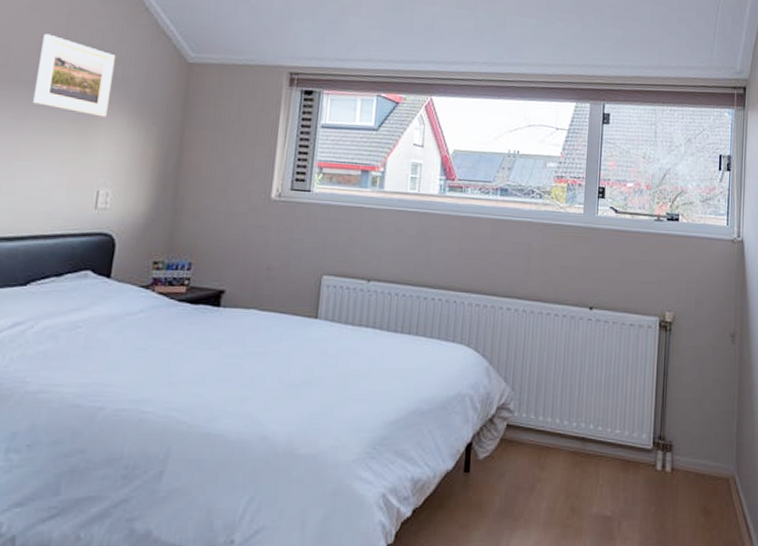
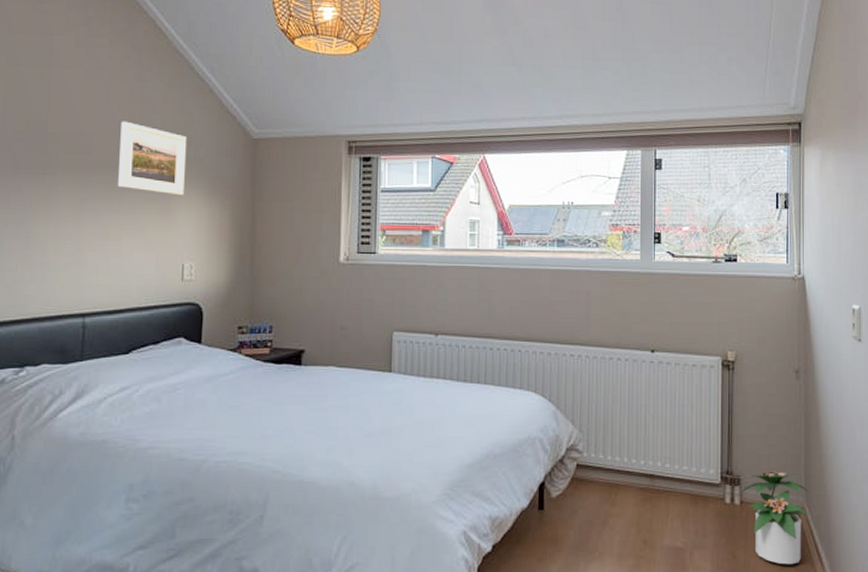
potted plant: none [670,436,741,537] -> present [738,470,810,565]

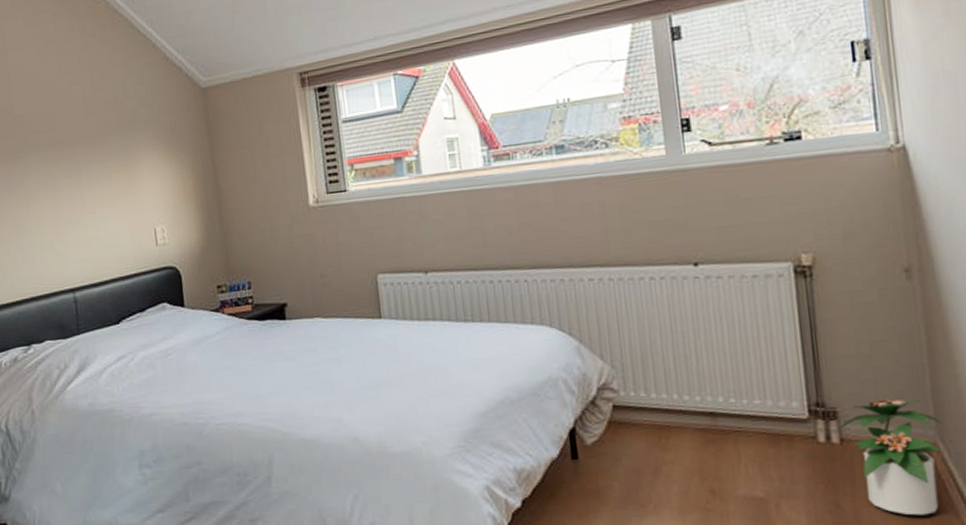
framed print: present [118,121,187,196] -> none [76,92,145,161]

